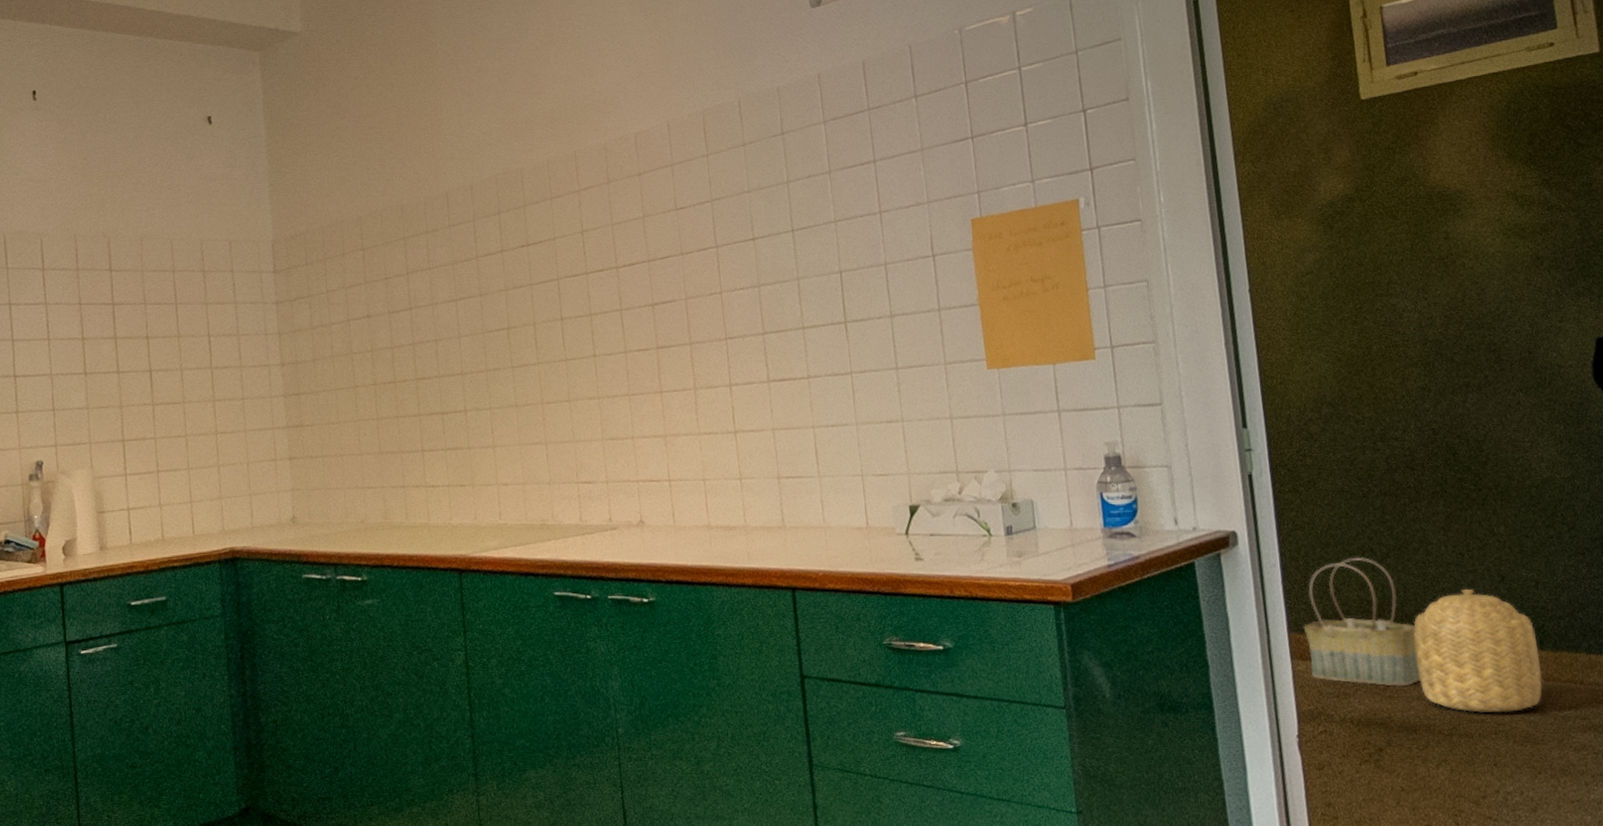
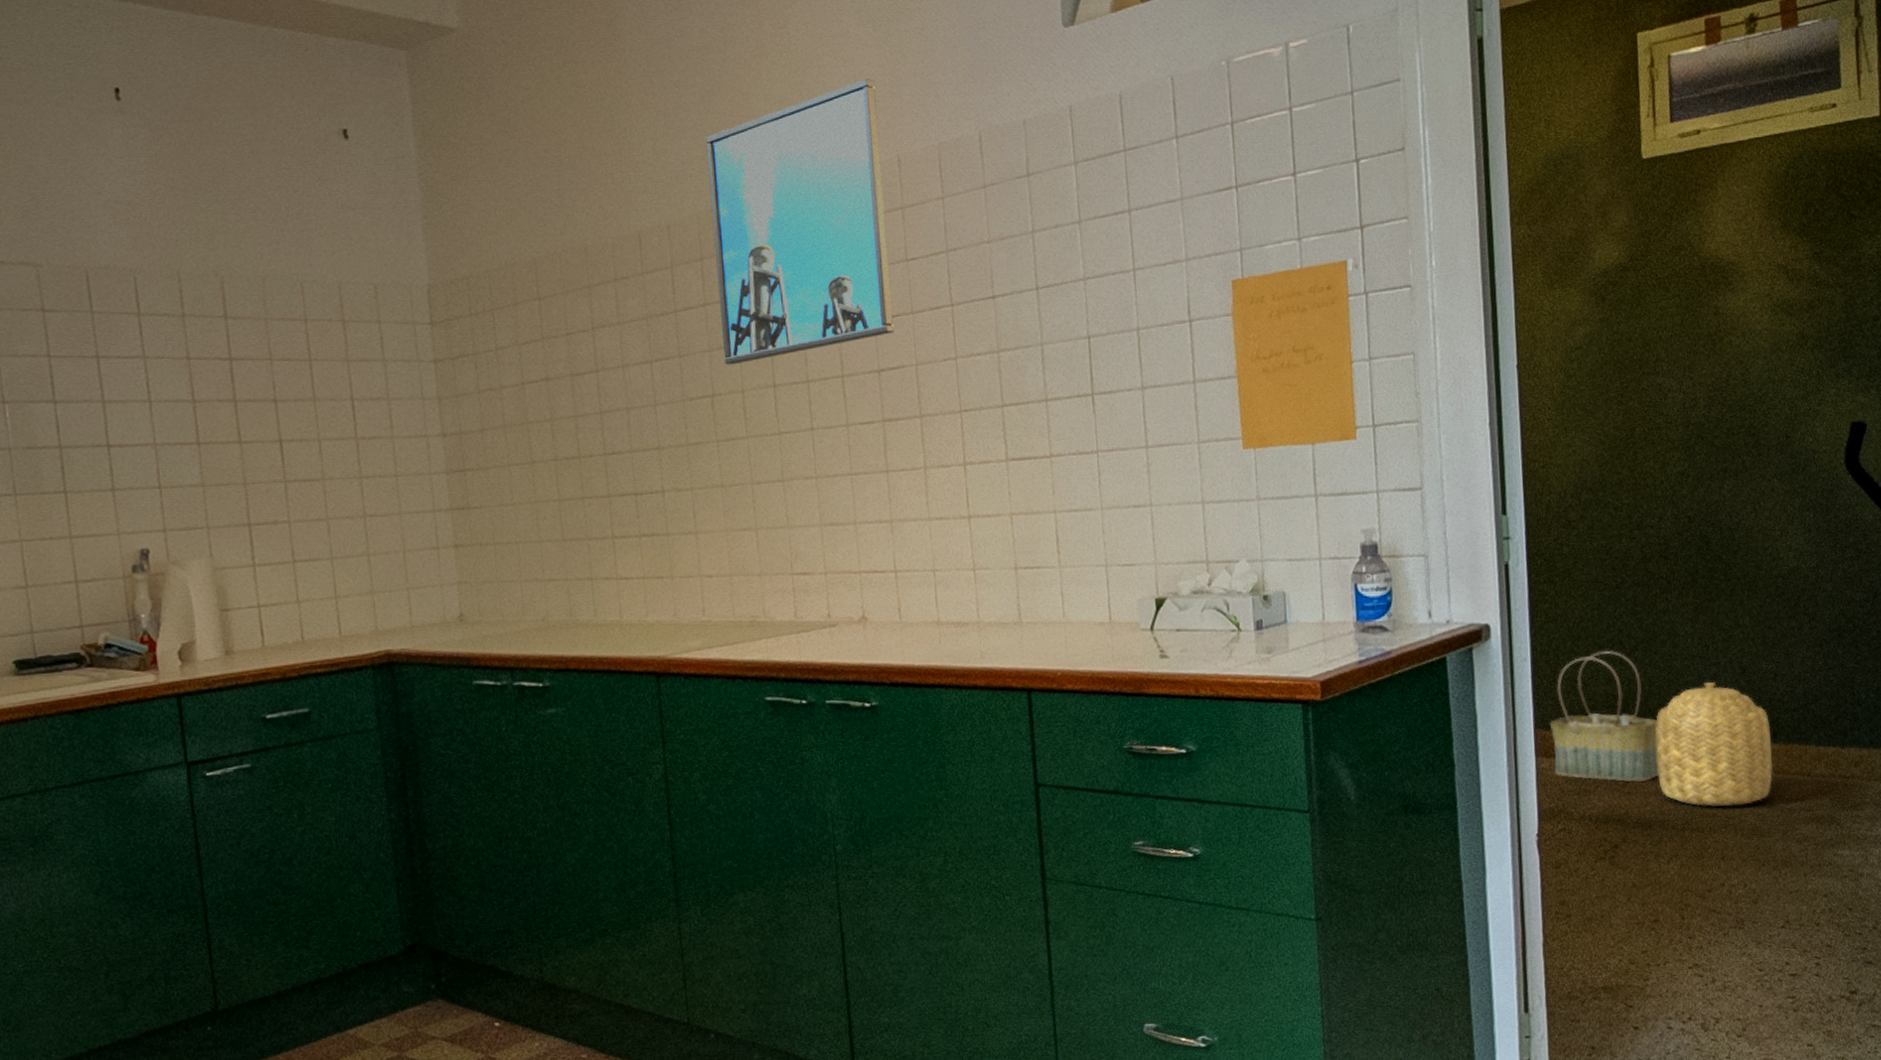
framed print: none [503,58,666,302] -> present [705,78,894,365]

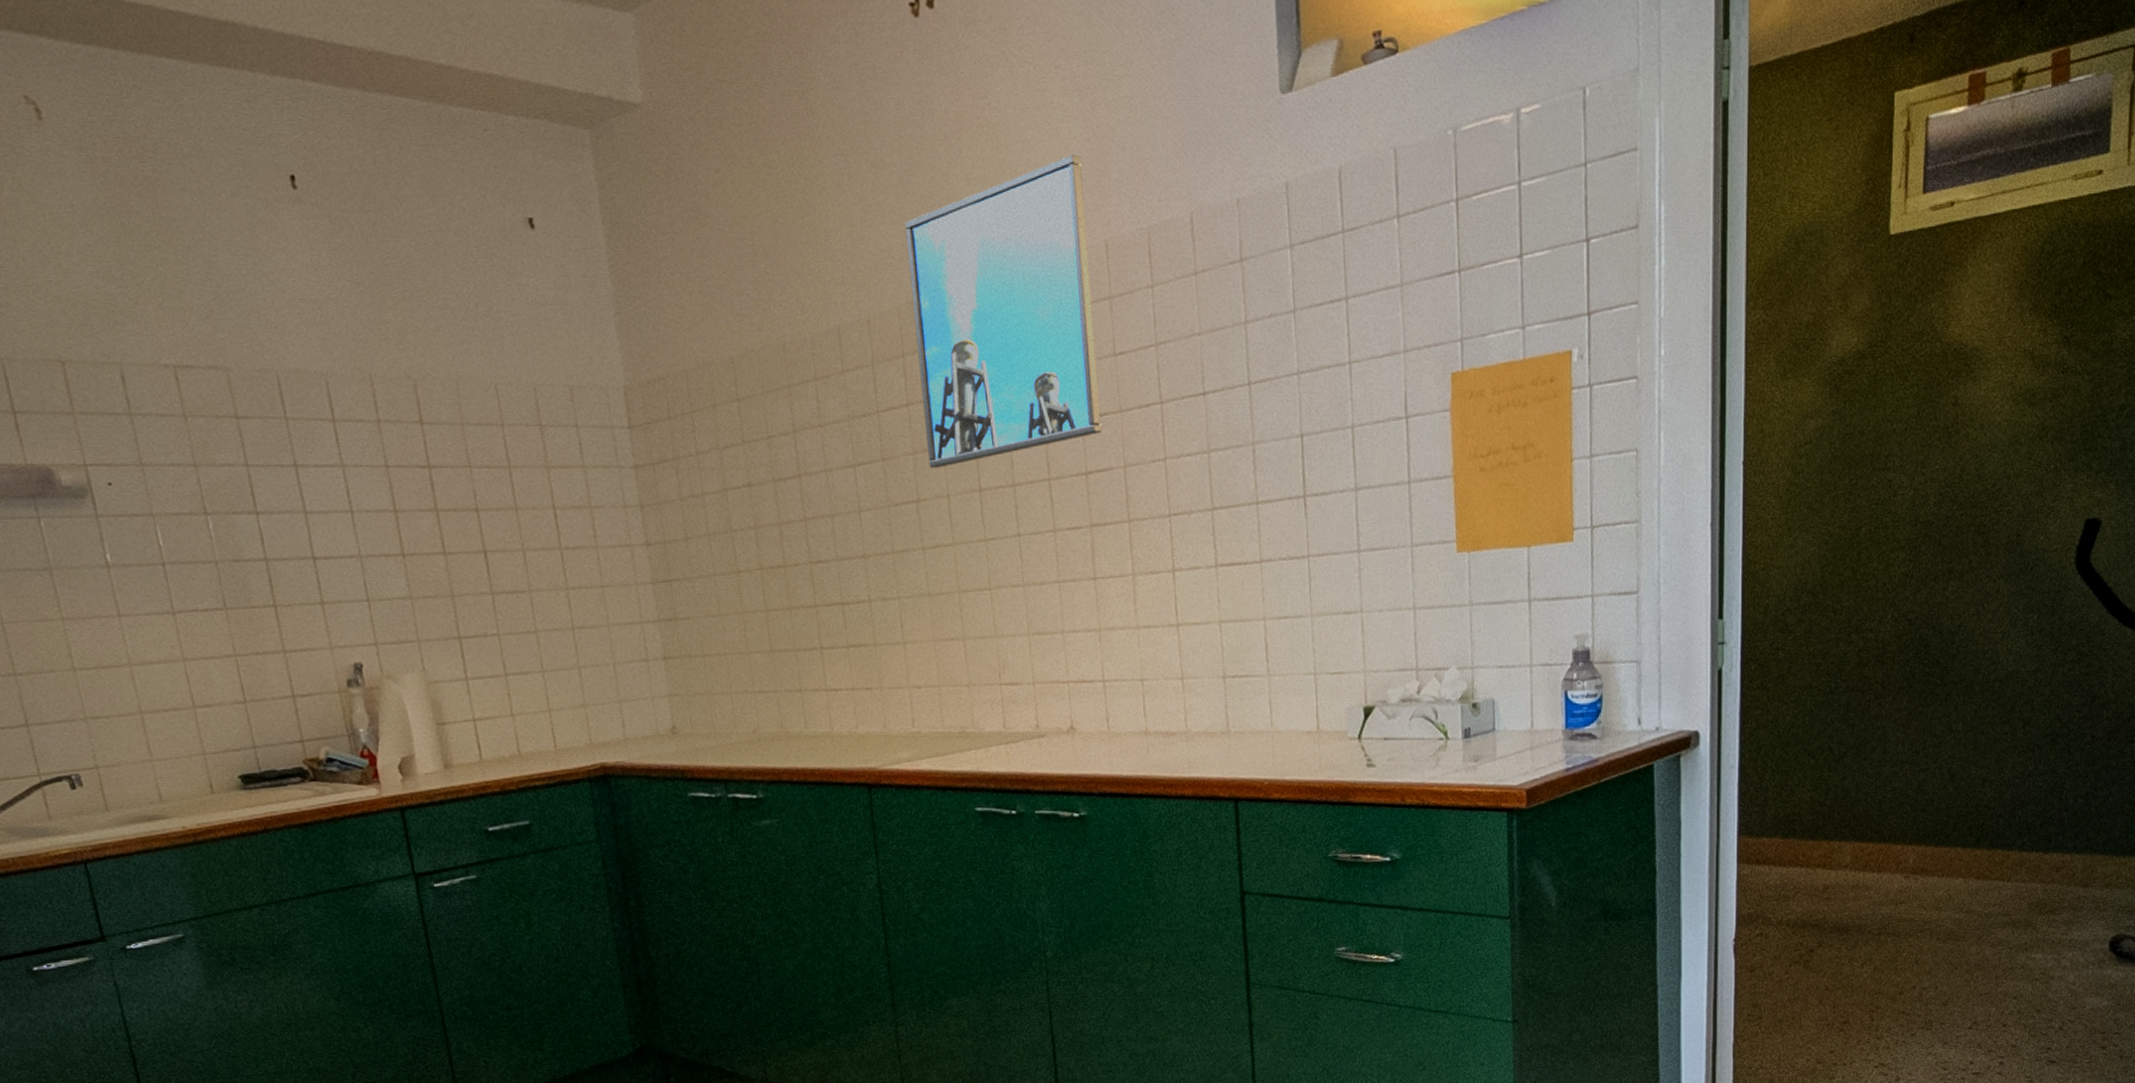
basket: present [1549,650,1659,782] -> none [1753,757,1861,888]
basket: present [1655,682,1773,807] -> none [1858,788,1975,912]

